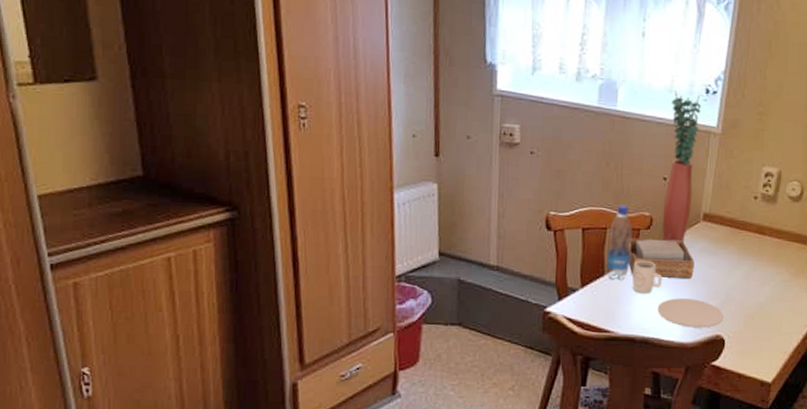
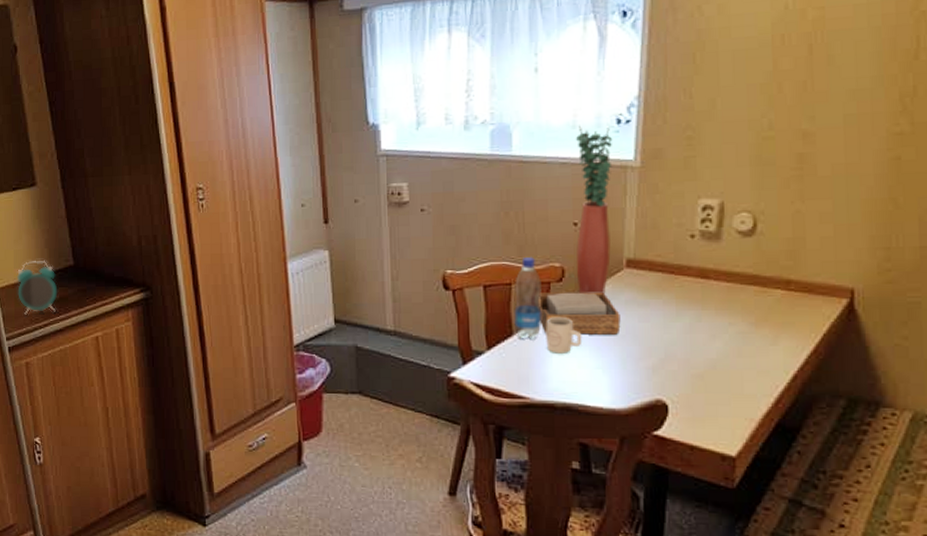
alarm clock: none [65,167,121,230] -> present [16,261,58,316]
plate: present [657,298,724,328] -> none [579,358,664,391]

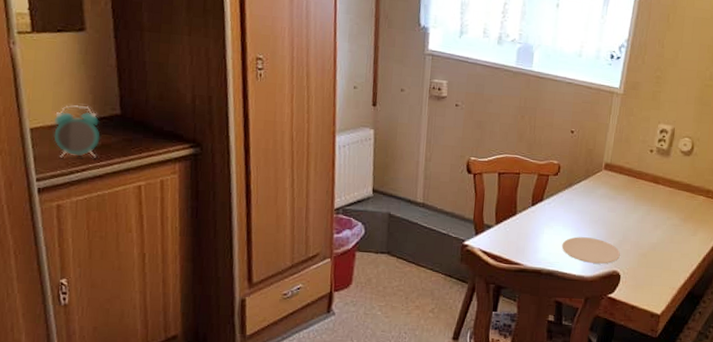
bottle: present [514,257,543,339] -> none [518,153,543,219]
napkin holder: present [539,292,621,335] -> none [538,182,596,220]
mug: present [546,316,583,353] -> none [540,202,567,232]
vase: present [575,125,613,294] -> none [568,55,607,188]
plate: none [579,358,664,391] -> present [562,237,620,264]

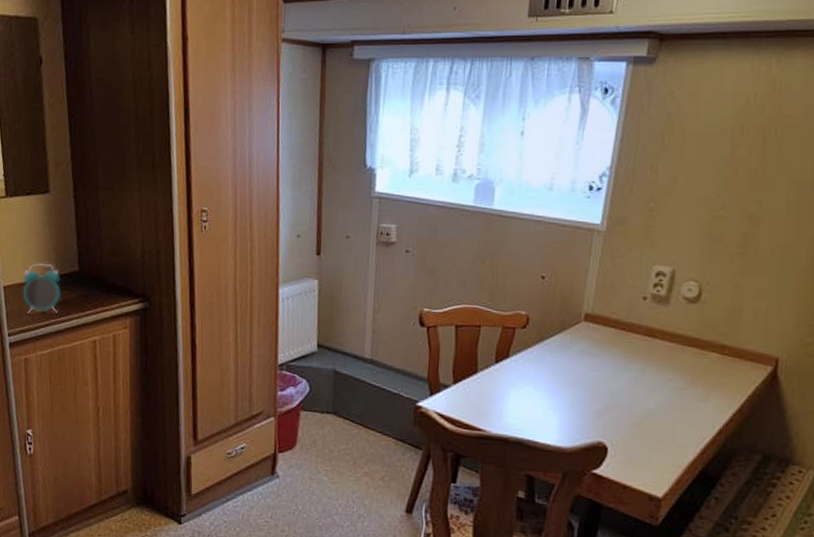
plate: present [562,237,620,264] -> none [532,400,607,433]

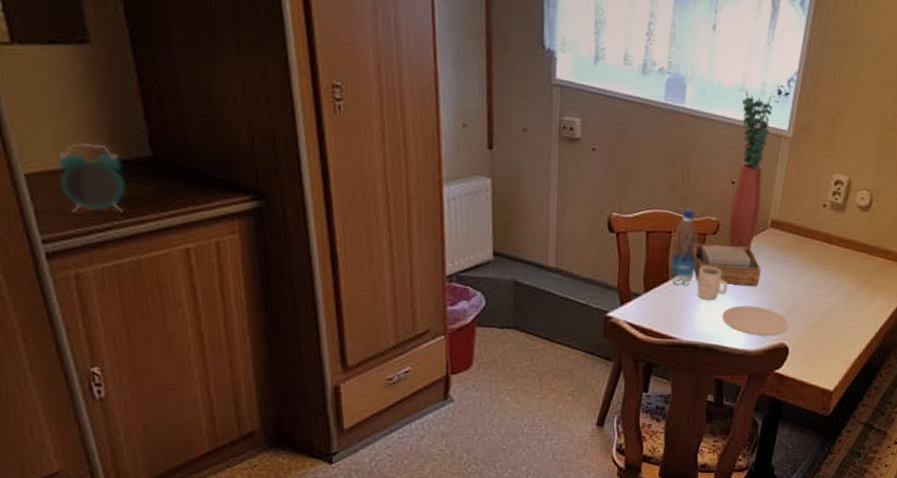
bottle: none [479,303,509,378] -> present [670,208,700,285]
napkin holder: none [502,336,574,381] -> present [693,243,761,286]
mug: none [506,359,539,394] -> present [697,266,728,300]
plate: none [532,400,607,433] -> present [722,305,788,336]
vase: none [539,188,584,343] -> present [729,89,773,250]

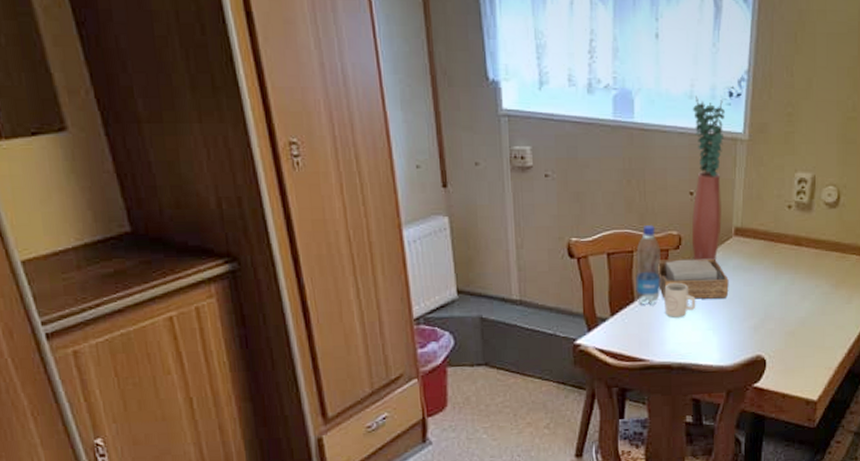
alarm clock: present [57,143,127,215] -> none [48,226,112,295]
plate: present [722,305,788,336] -> none [693,319,763,350]

